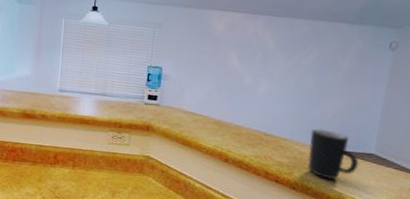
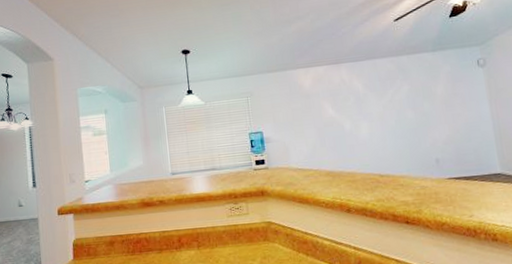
mug: present [308,128,360,181] -> none [427,158,489,210]

